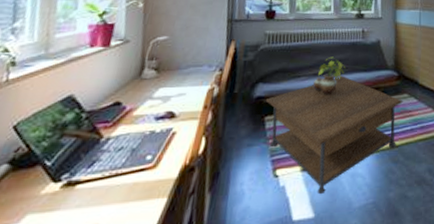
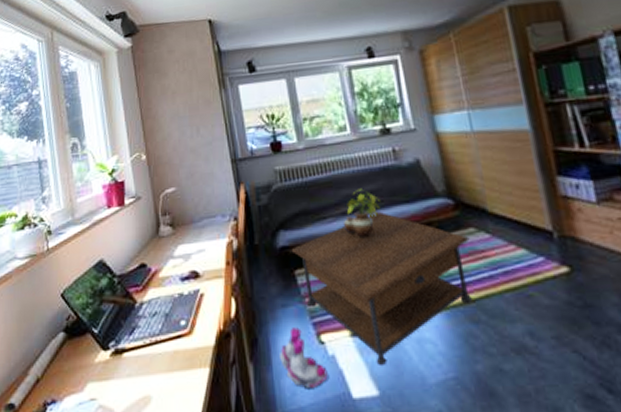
boots: none [236,163,276,213] -> present [280,327,328,388]

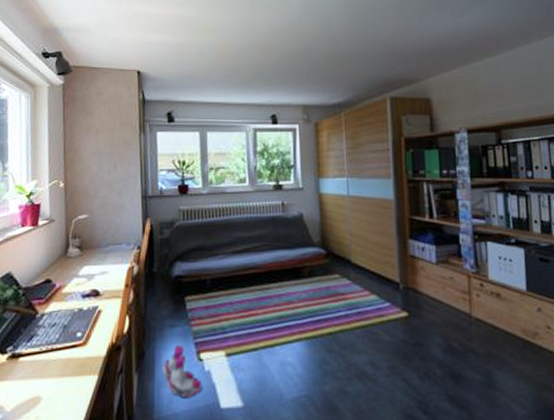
coffee table: present [291,211,472,367] -> none [184,253,334,383]
potted plant: present [343,188,381,239] -> none [232,232,266,275]

